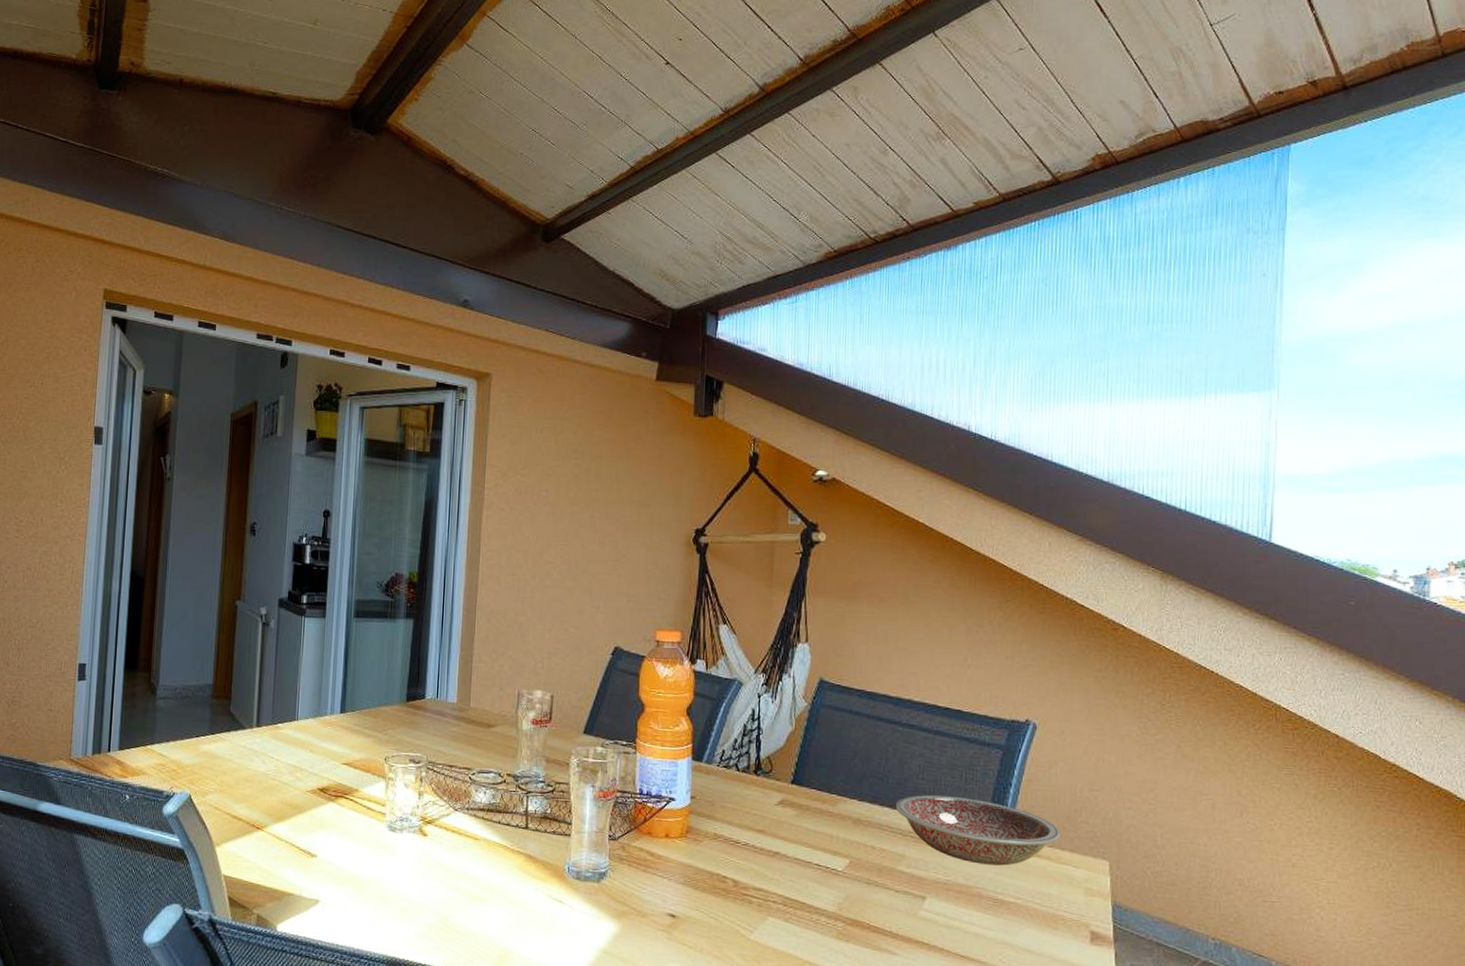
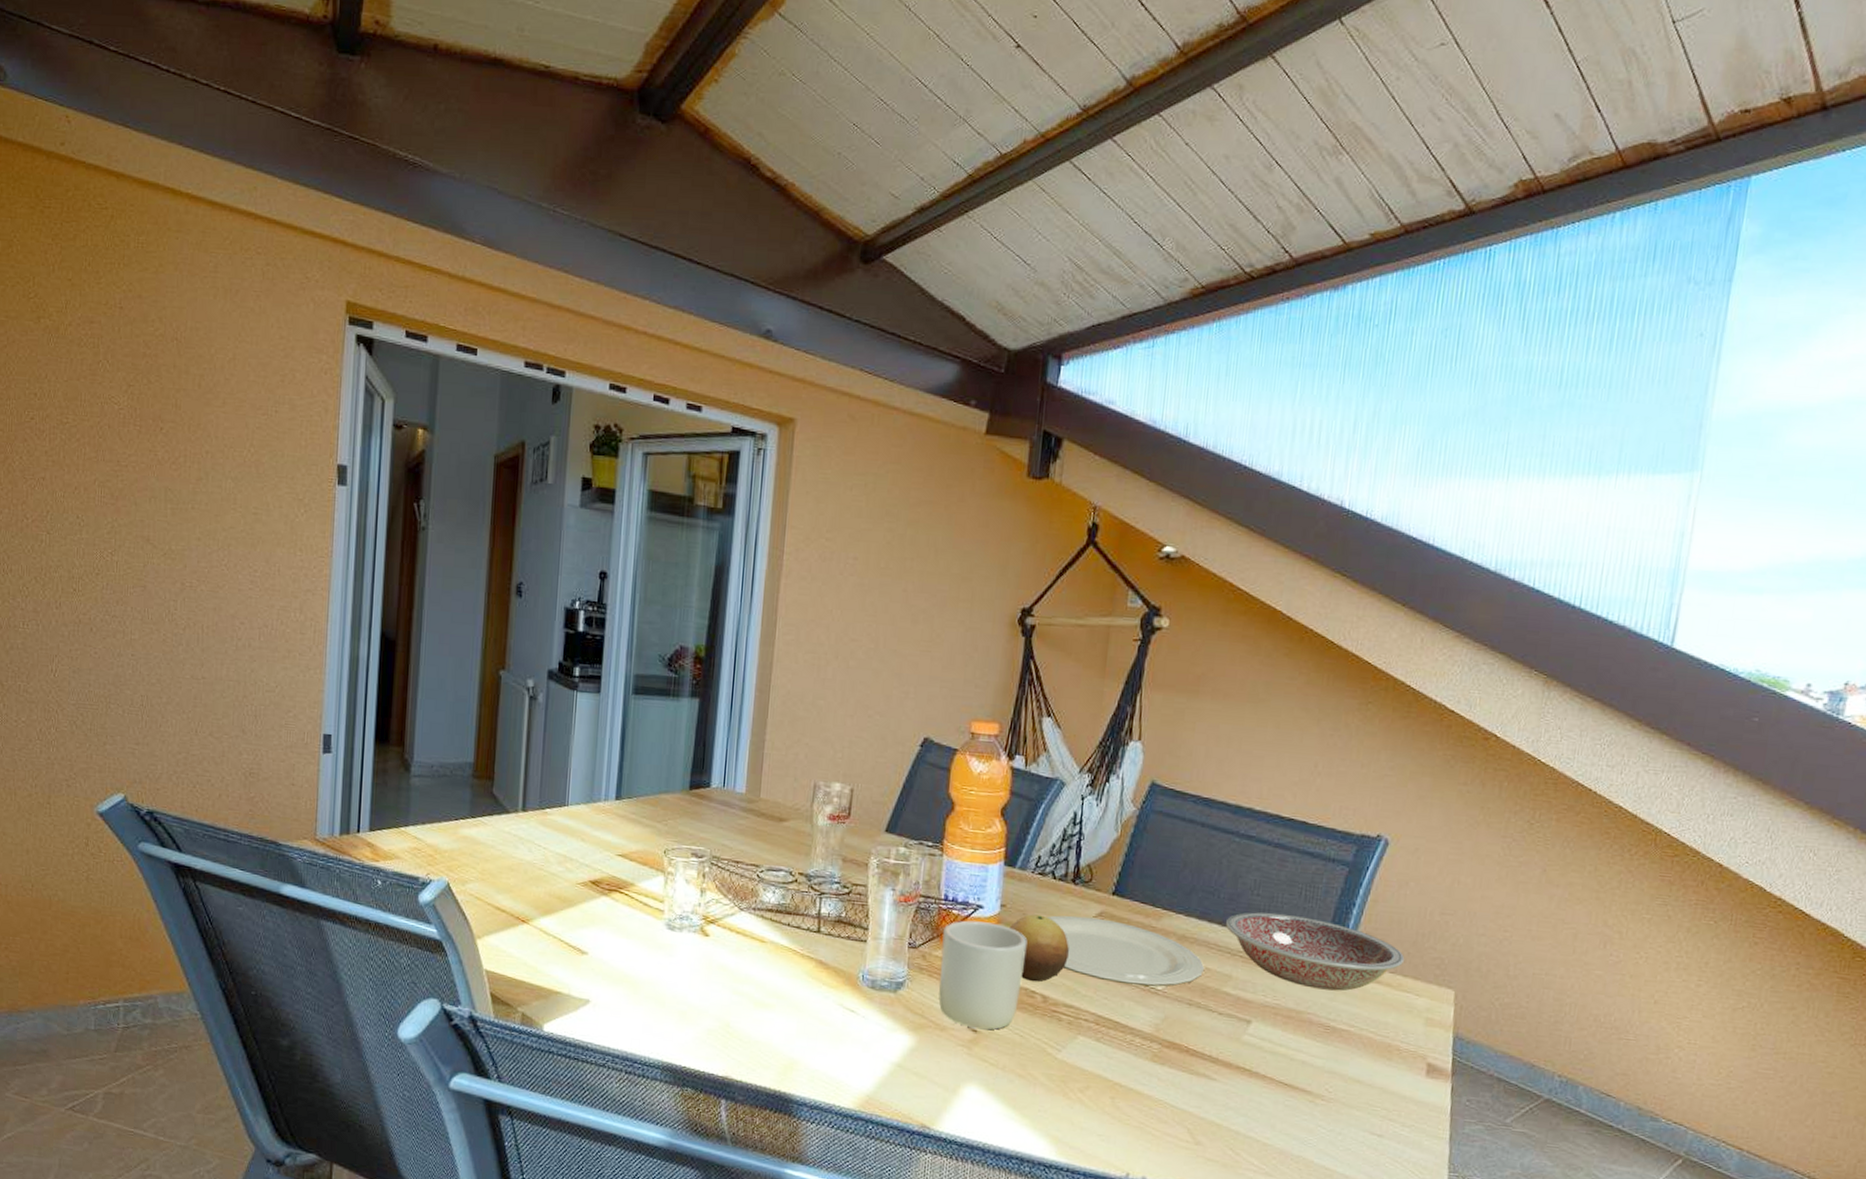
mug: none [638,812,717,915] -> present [938,920,1028,1030]
fruit: none [699,804,755,868] -> present [1008,914,1069,983]
plate: none [732,804,880,868] -> present [1046,915,1205,987]

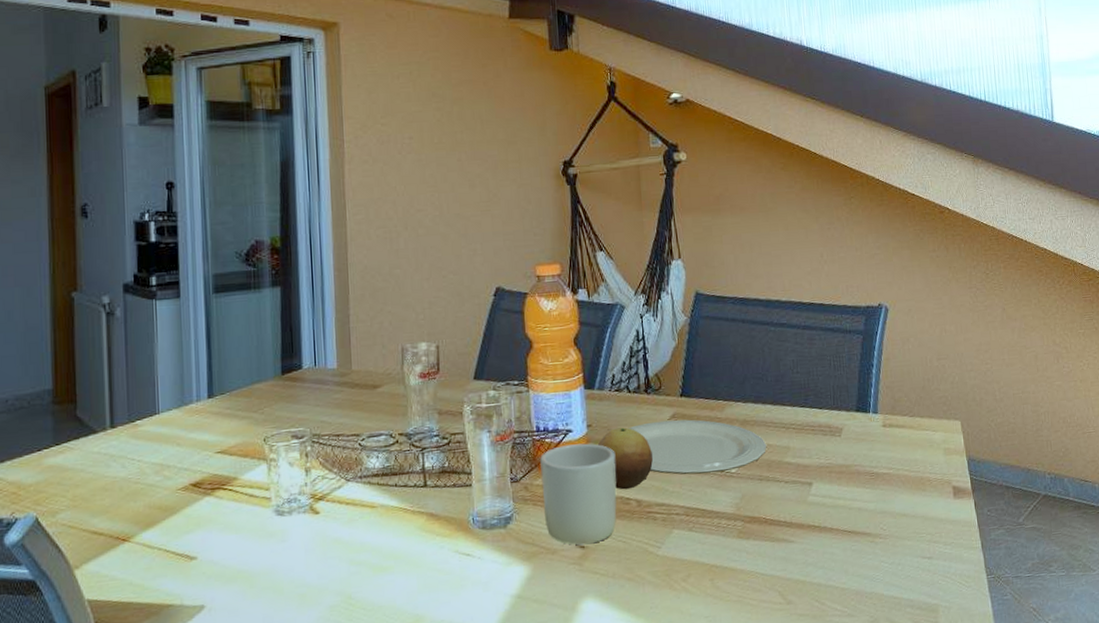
bowl: present [1225,911,1405,991] -> none [776,383,919,444]

